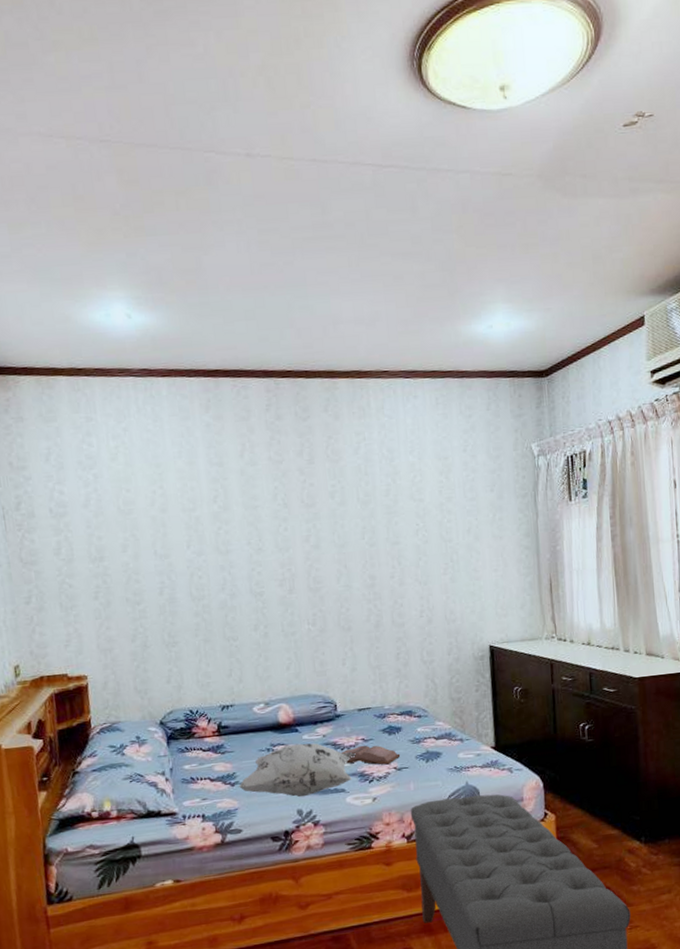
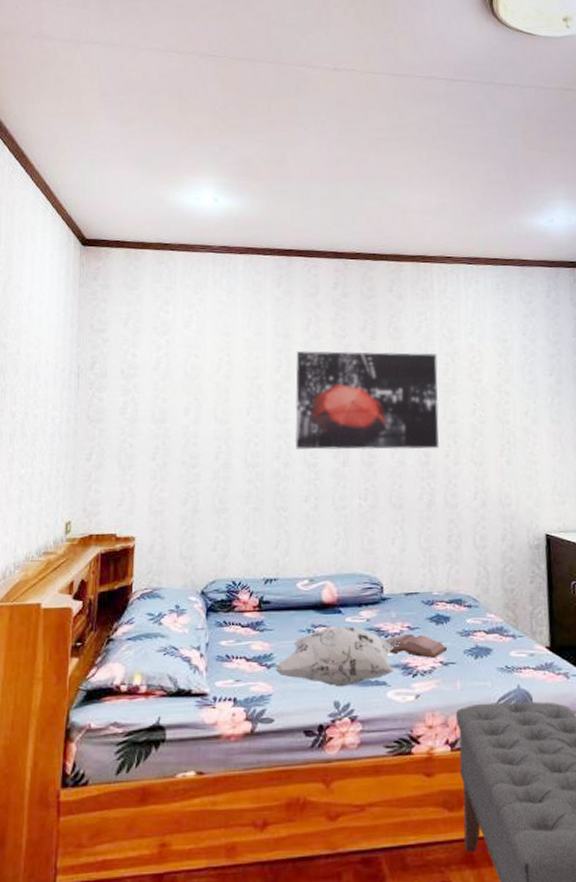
wall art: none [232,475,385,580] -> present [294,351,440,450]

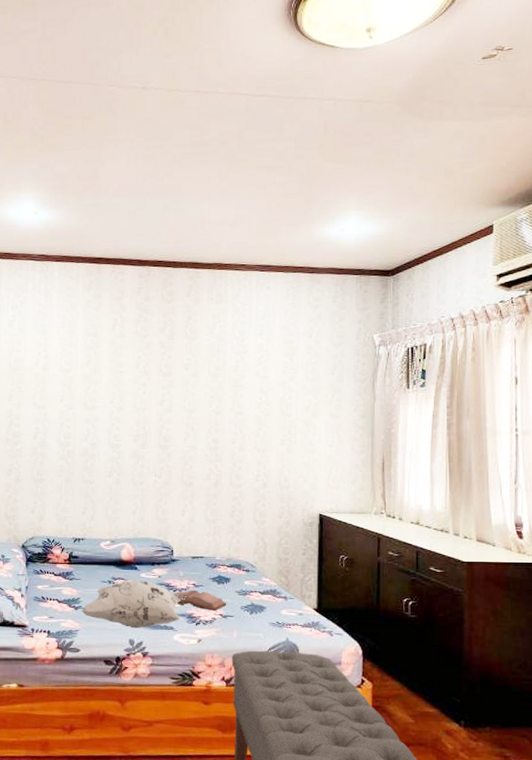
wall art: present [294,351,440,450] -> none [101,348,228,436]

